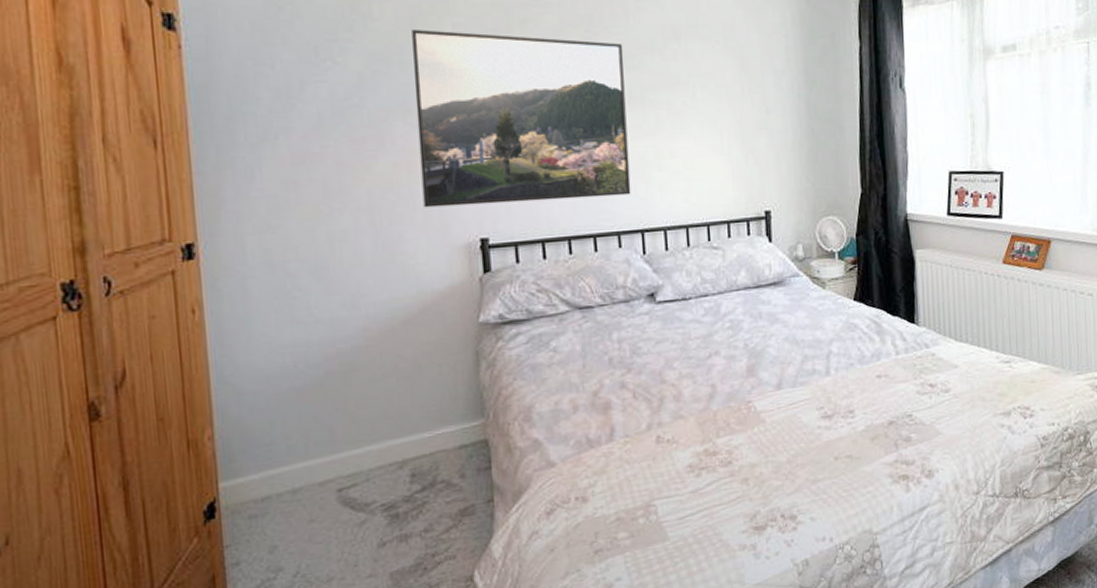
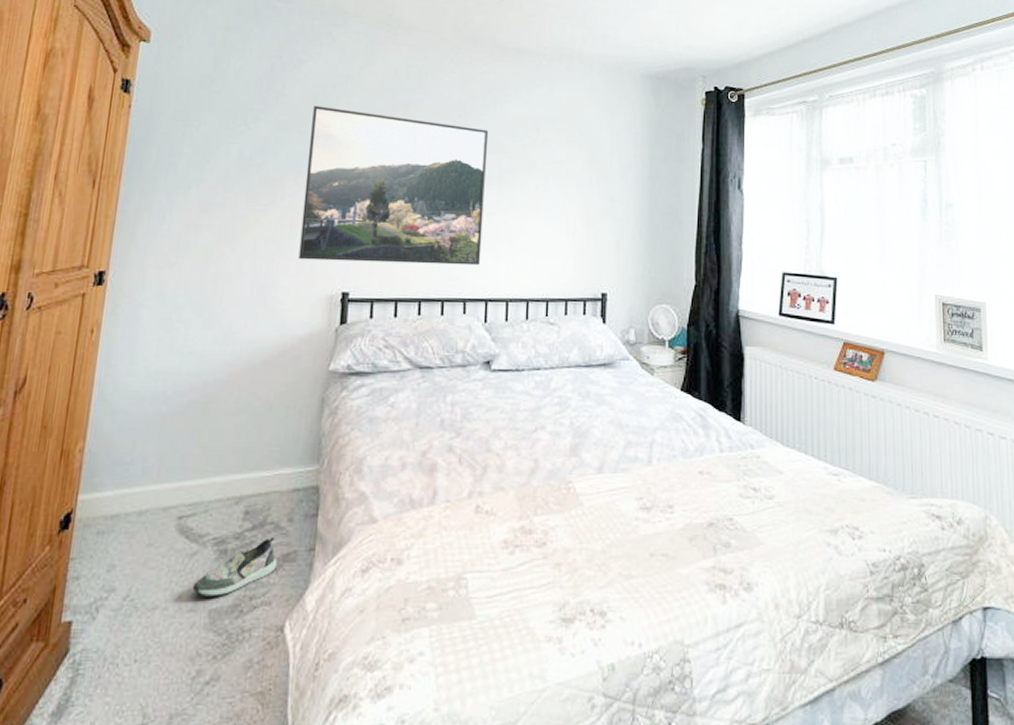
shoe: none [367,495,457,561] -> present [192,538,278,597]

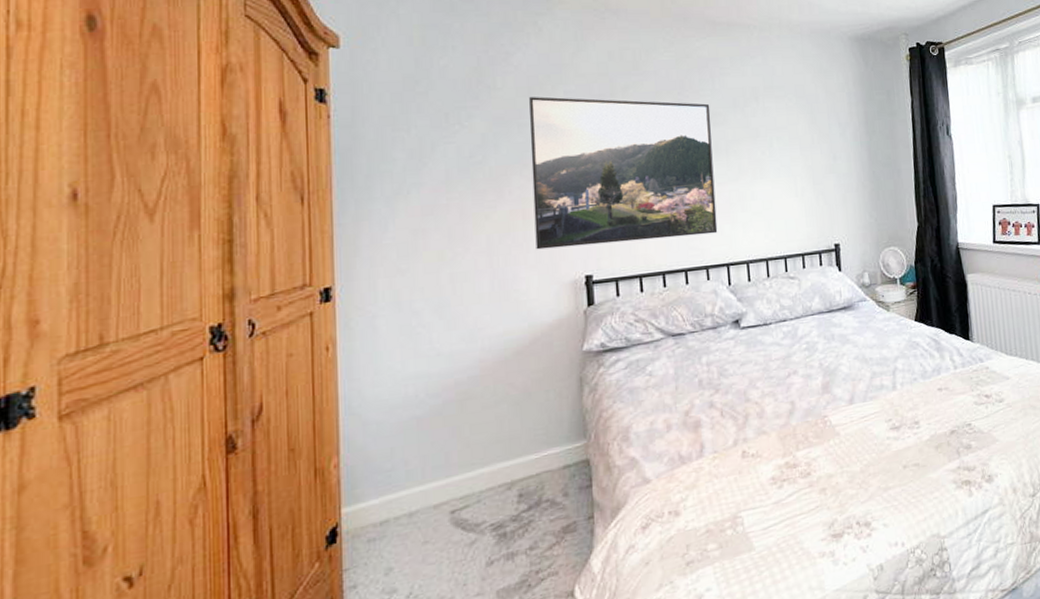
shoe: present [192,538,278,597] -> none [476,514,560,580]

